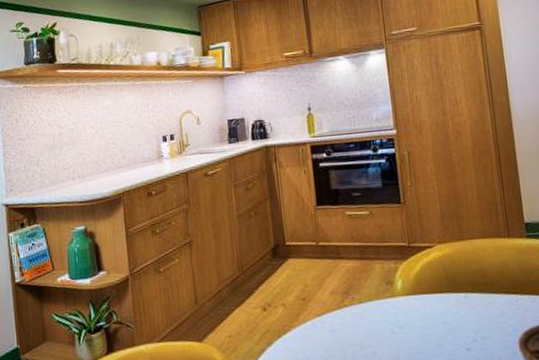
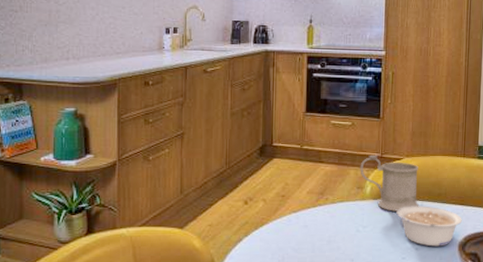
mug: none [385,245,464,308] -> present [360,156,420,212]
legume: none [436,298,519,346] -> present [396,206,462,247]

